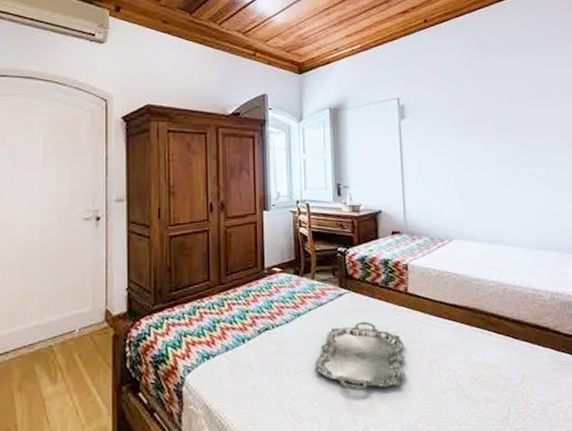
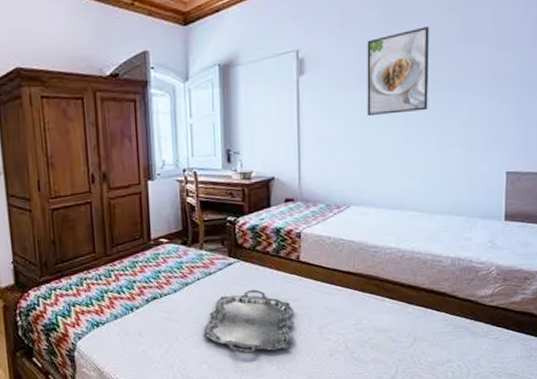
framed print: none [458,82,516,158] -> present [367,27,429,117]

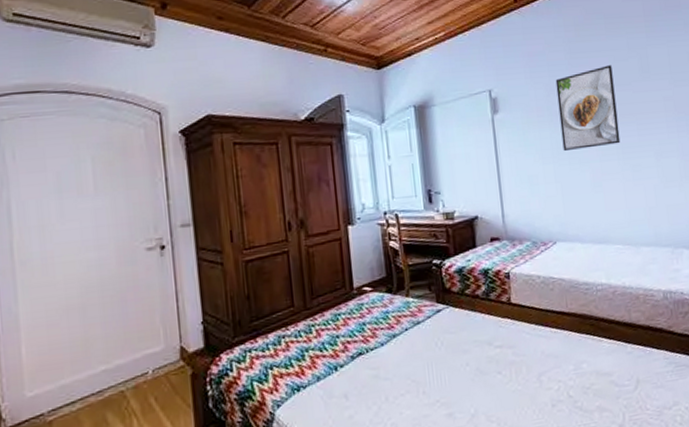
serving tray: present [203,289,295,354] -> none [414,337,513,411]

